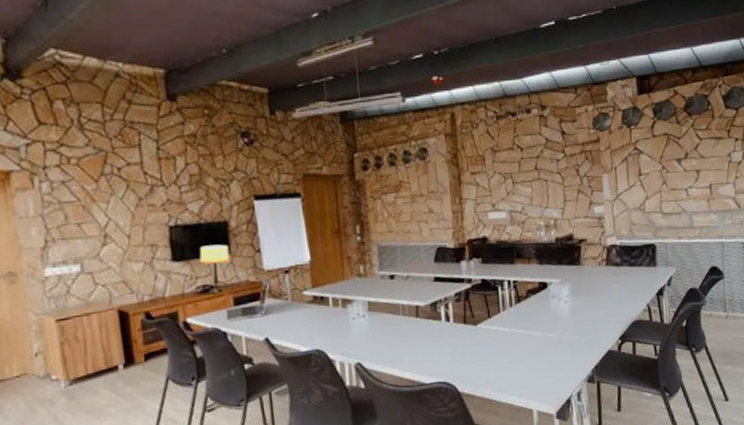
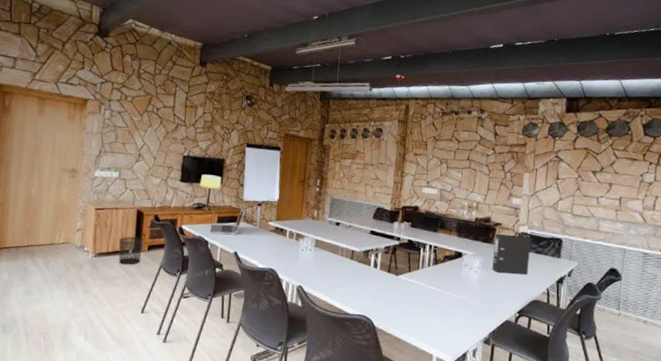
waste bin: none [100,346,137,387] -> present [118,237,144,265]
binder: none [581,249,624,297] -> present [492,233,531,275]

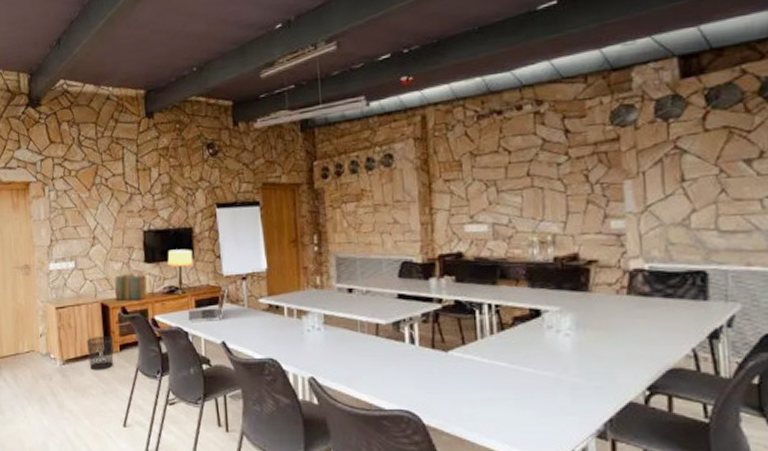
books: none [150,187,181,212] -> present [114,271,148,302]
binder: present [492,233,531,275] -> none [590,273,655,332]

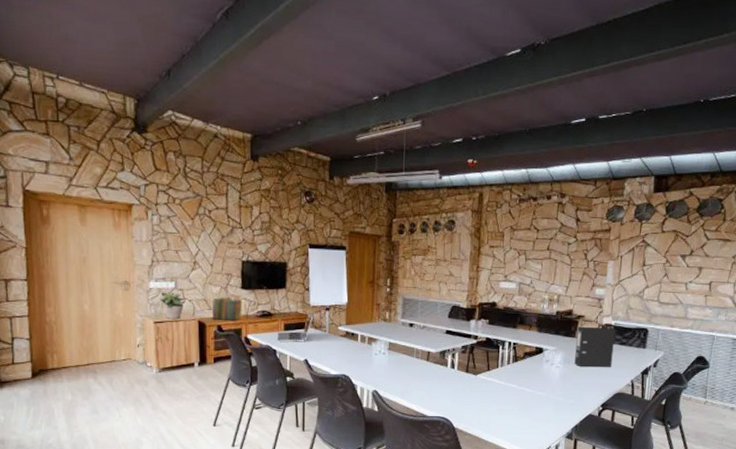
potted plant: none [60,272,87,304] -> present [159,291,186,320]
waste bin: present [86,336,114,370] -> none [182,350,209,379]
table lamp: present [167,249,193,296] -> none [262,280,285,319]
binder: none [590,273,655,332] -> present [574,326,615,367]

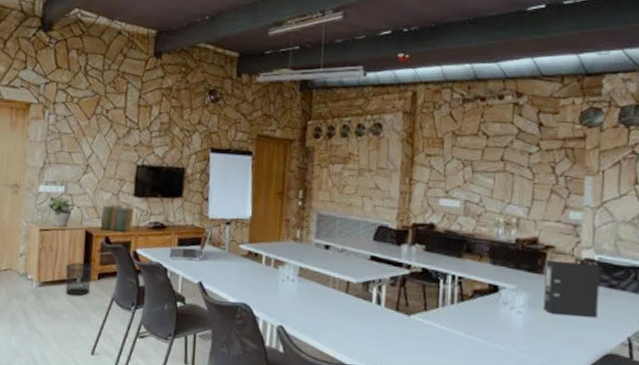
waste bin: none [182,350,209,379] -> present [65,262,93,296]

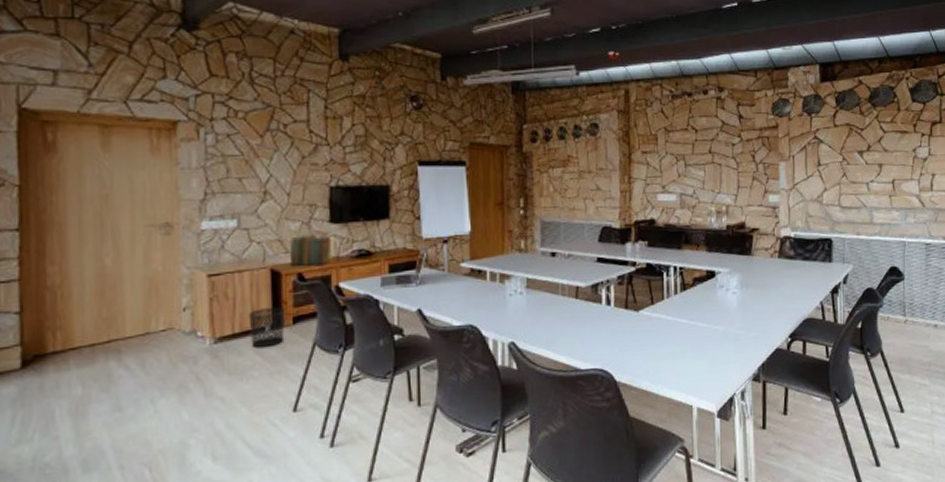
potted plant: present [47,196,74,228] -> none [215,232,253,270]
binder: present [543,259,600,317] -> none [752,240,797,290]

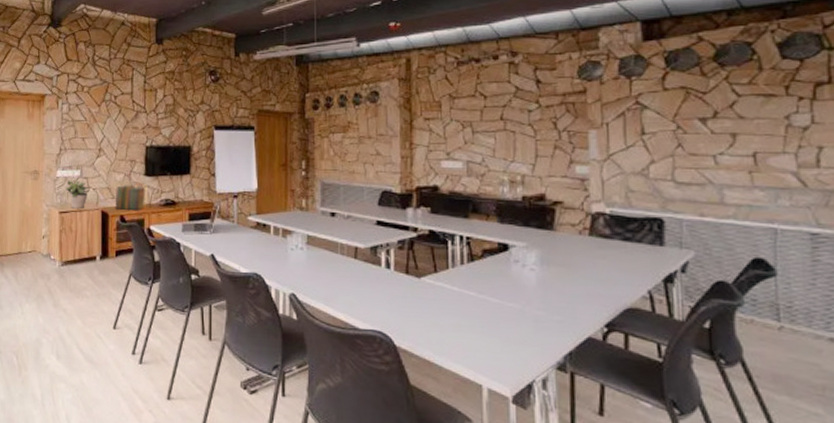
potted plant: none [215,232,253,270] -> present [65,179,90,210]
waste bin: present [248,307,286,348] -> none [85,242,111,274]

